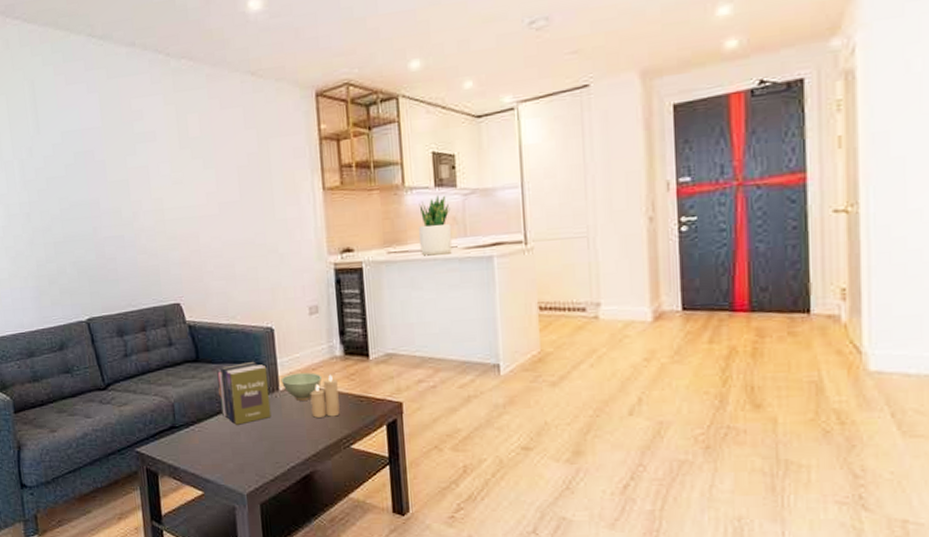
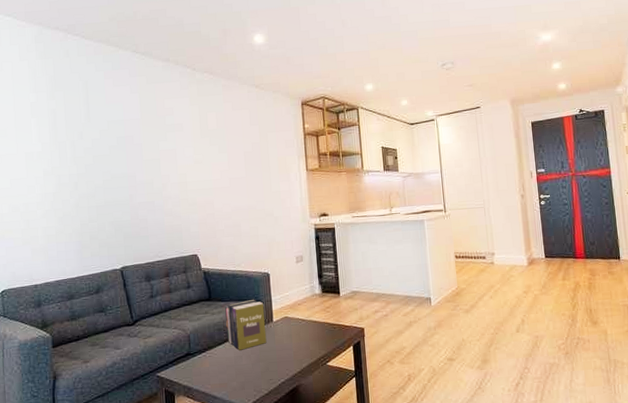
bowl: present [280,372,323,401] -> none [274,307,306,329]
candle: present [310,374,340,418] -> none [296,308,319,342]
planter: present [419,195,452,256] -> none [373,177,397,220]

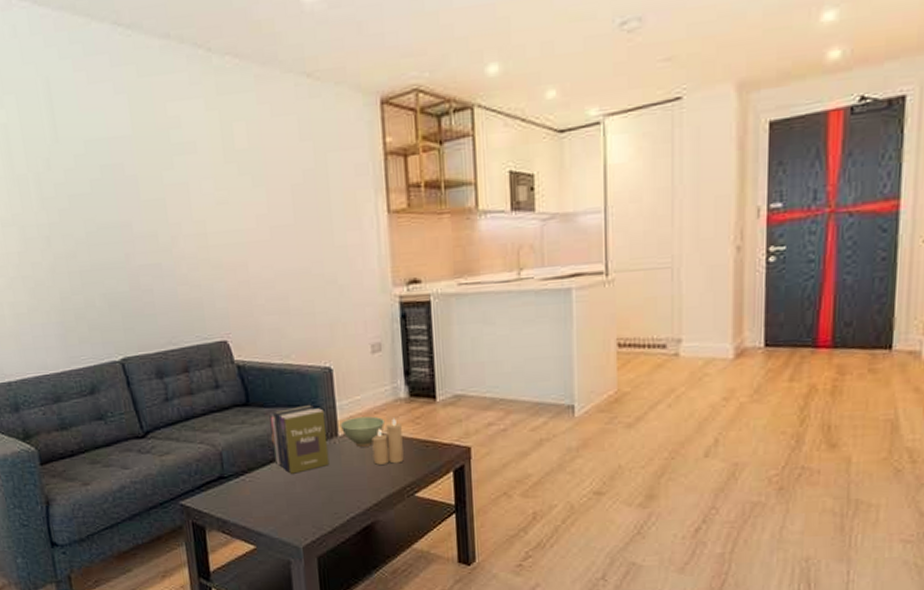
bowl: none [274,307,306,329] -> present [340,416,386,447]
candle: none [296,308,319,342] -> present [371,418,404,465]

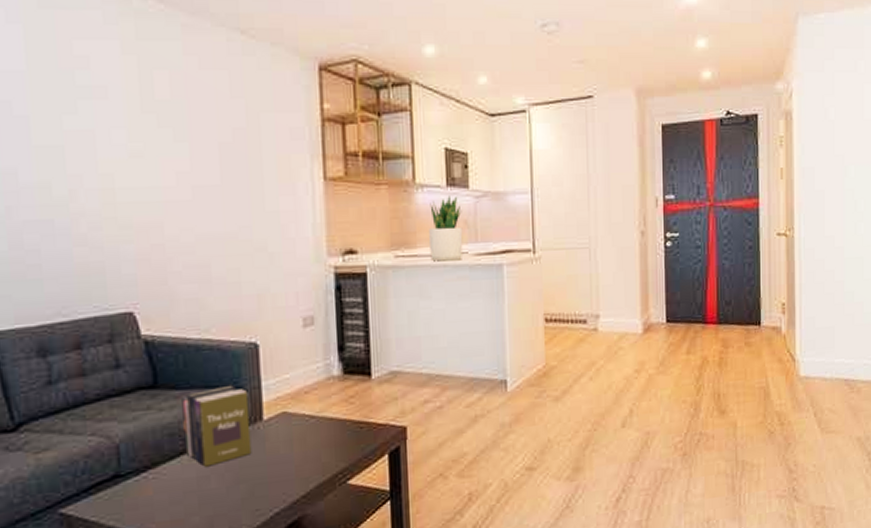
bowl: present [340,416,386,447] -> none [265,396,317,432]
candle: present [371,418,404,465] -> none [301,398,336,451]
planter: none [493,220,529,288] -> present [429,196,463,262]

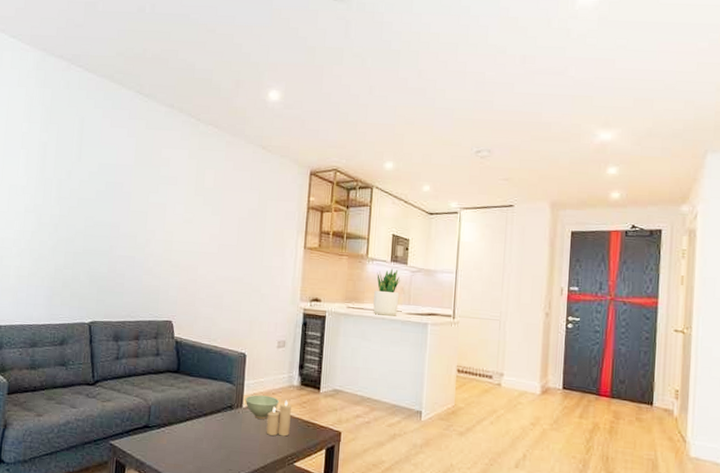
books: present [181,384,252,467] -> none [190,379,235,433]
bowl: none [265,396,317,432] -> present [245,395,280,419]
candle: none [301,398,336,451] -> present [266,400,291,437]

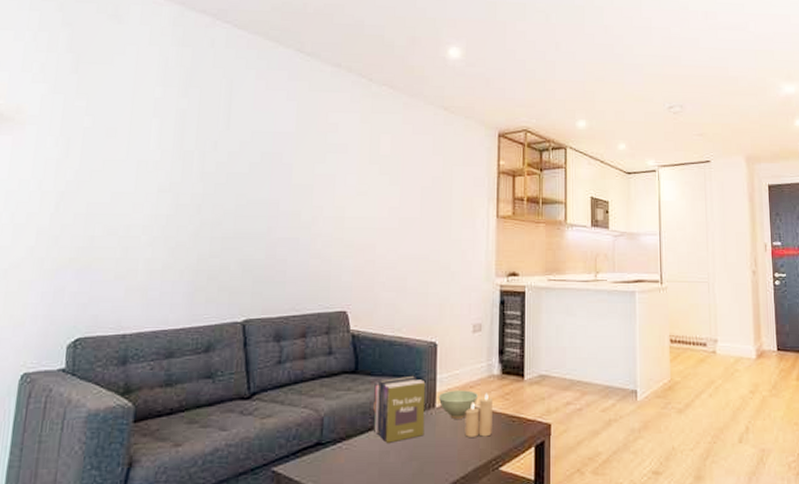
books: none [190,379,235,433] -> present [373,375,426,443]
planter: present [373,268,400,316] -> none [576,234,603,286]

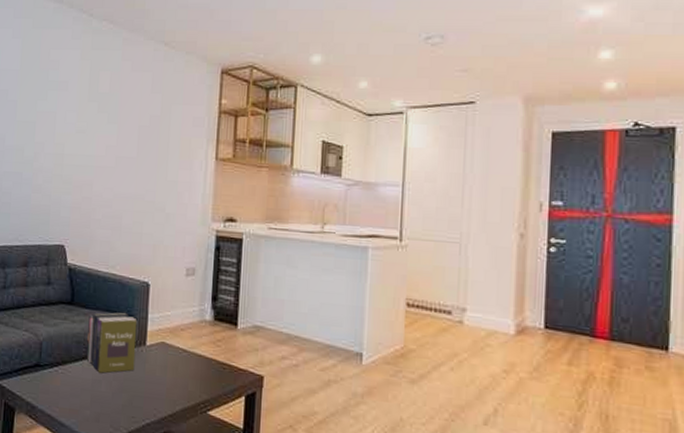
bowl: present [438,390,479,419] -> none [149,331,190,359]
candle: present [465,393,493,437] -> none [174,337,203,380]

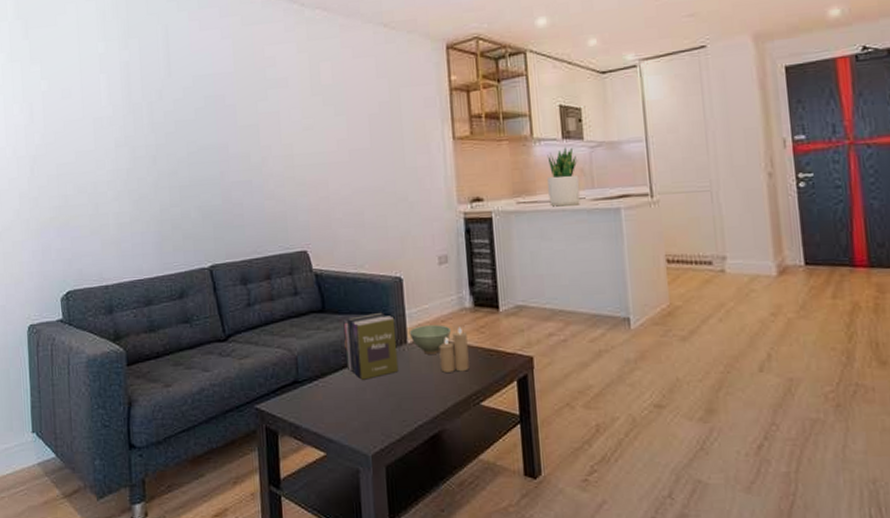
bowl: none [149,331,190,359] -> present [409,325,452,354]
candle: none [174,337,203,380] -> present [439,327,470,373]
planter: none [300,182,333,239] -> present [547,147,580,207]

